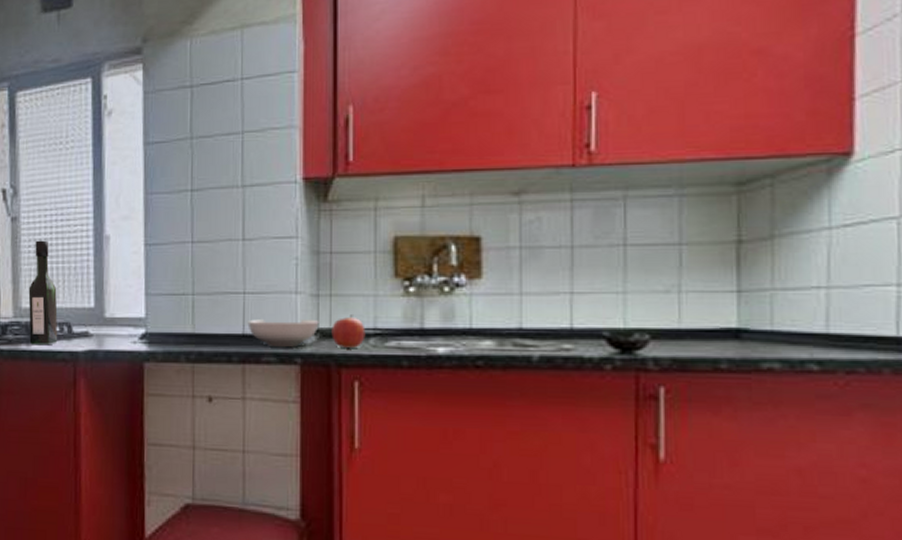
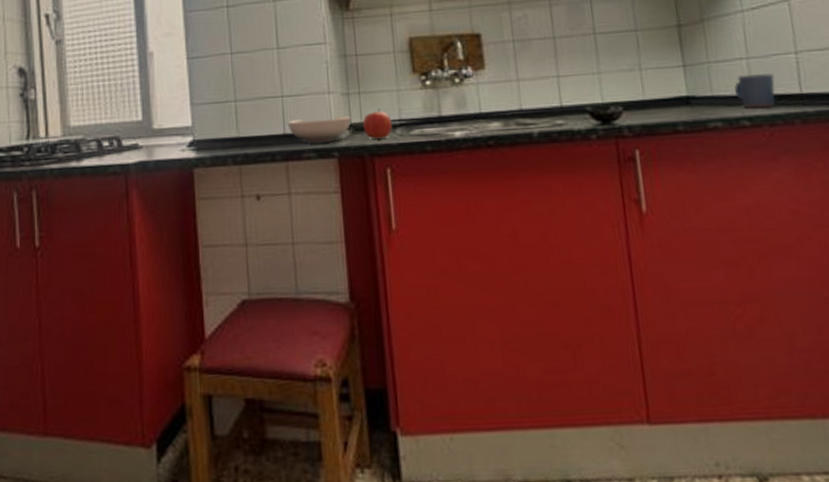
bottle: present [28,240,58,346] -> none [76,60,108,162]
mug: none [804,307,862,351] -> present [734,72,775,108]

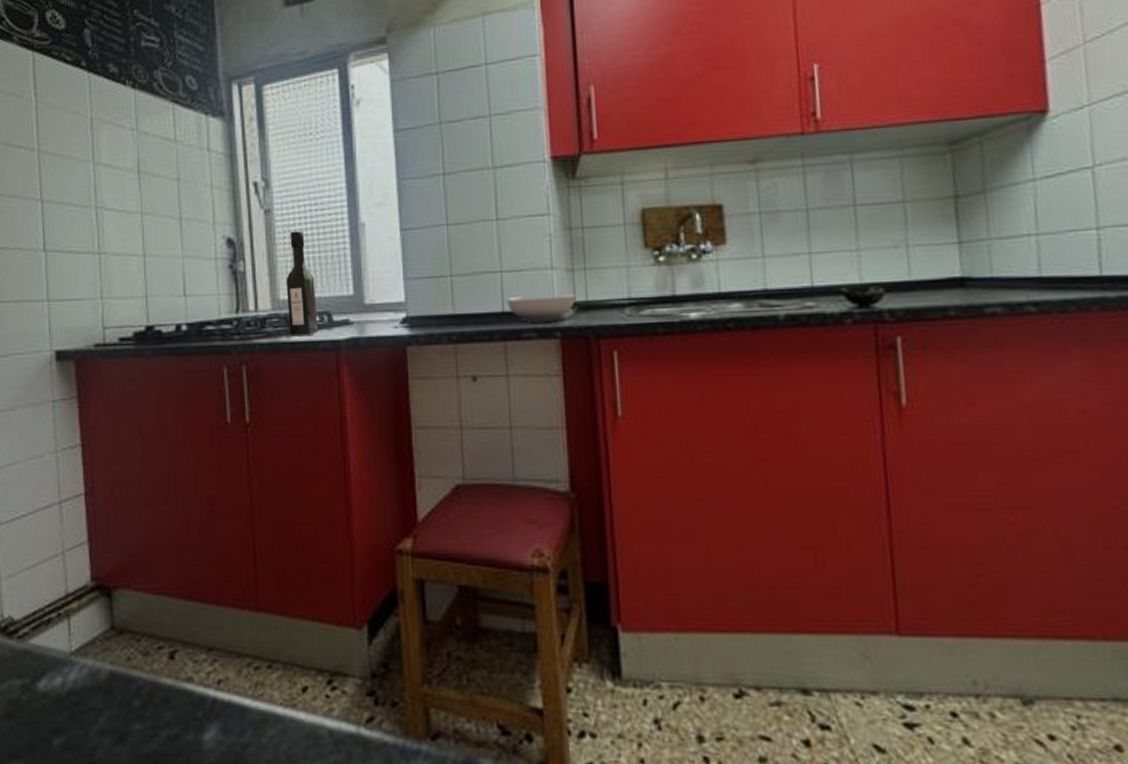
bottle: none [76,60,108,162] -> present [286,231,319,337]
fruit: present [362,109,393,139] -> none [588,286,621,319]
mug: present [734,72,775,108] -> none [1019,251,1069,292]

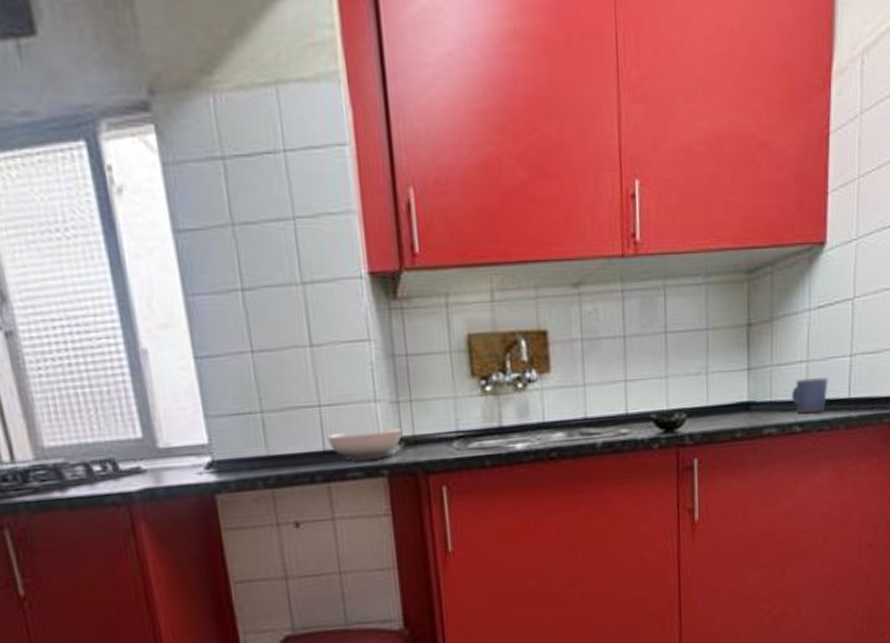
bottle: present [286,231,319,337] -> none [46,359,102,491]
mug: none [1019,251,1069,292] -> present [792,376,828,414]

